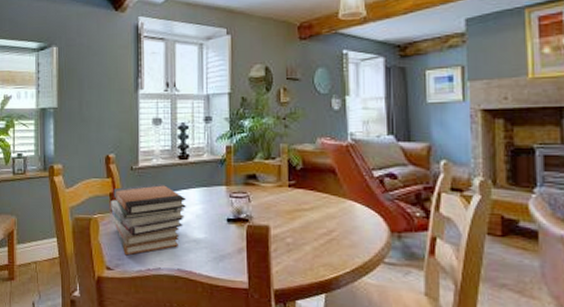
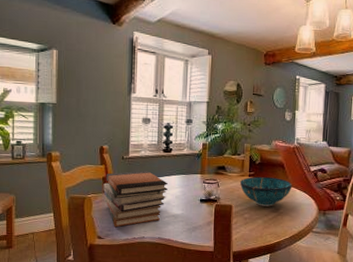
decorative bowl: none [277,186,350,227] -> present [239,176,292,207]

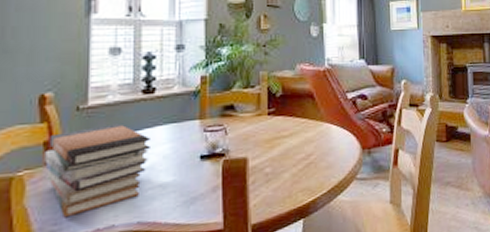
decorative bowl: present [239,176,292,207] -> none [255,112,326,154]

